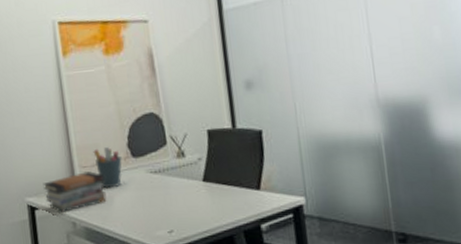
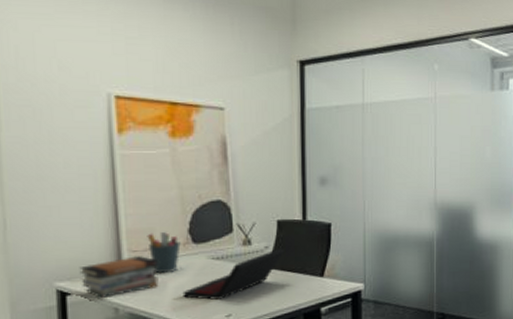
laptop: none [127,160,218,215] -> present [182,249,284,300]

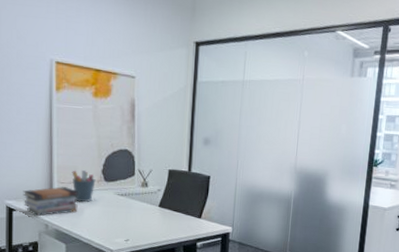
laptop: present [182,249,284,300] -> none [94,192,172,227]

